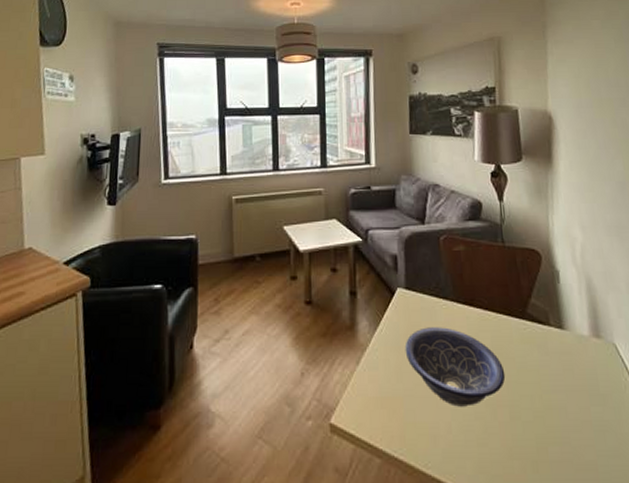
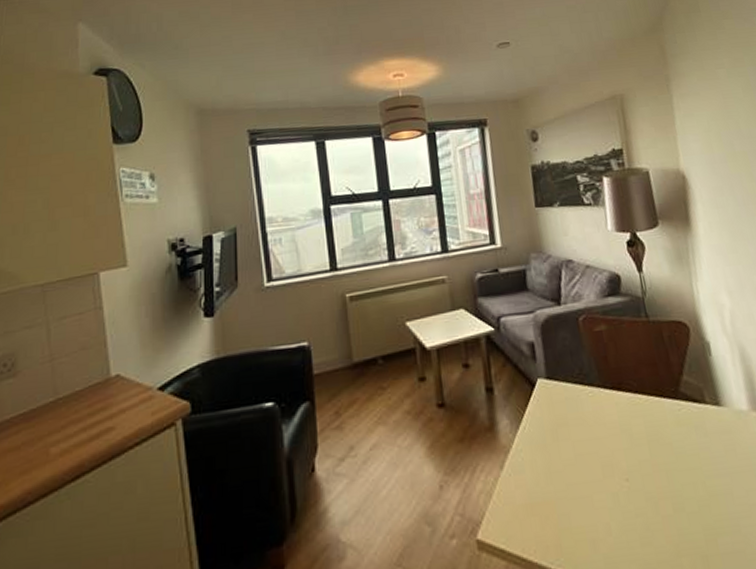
decorative bowl: present [405,327,506,407] -> none [551,417,665,505]

